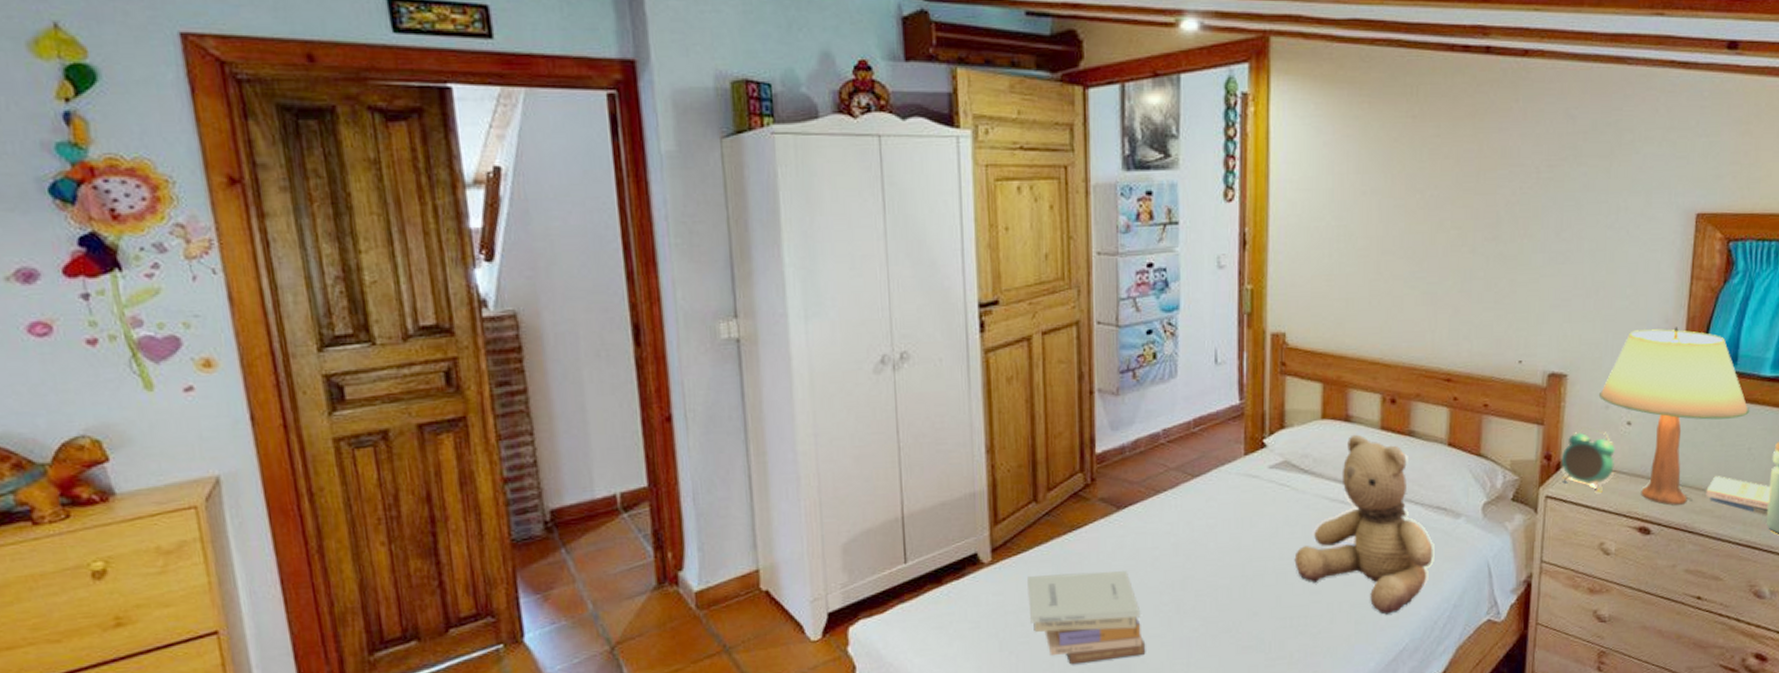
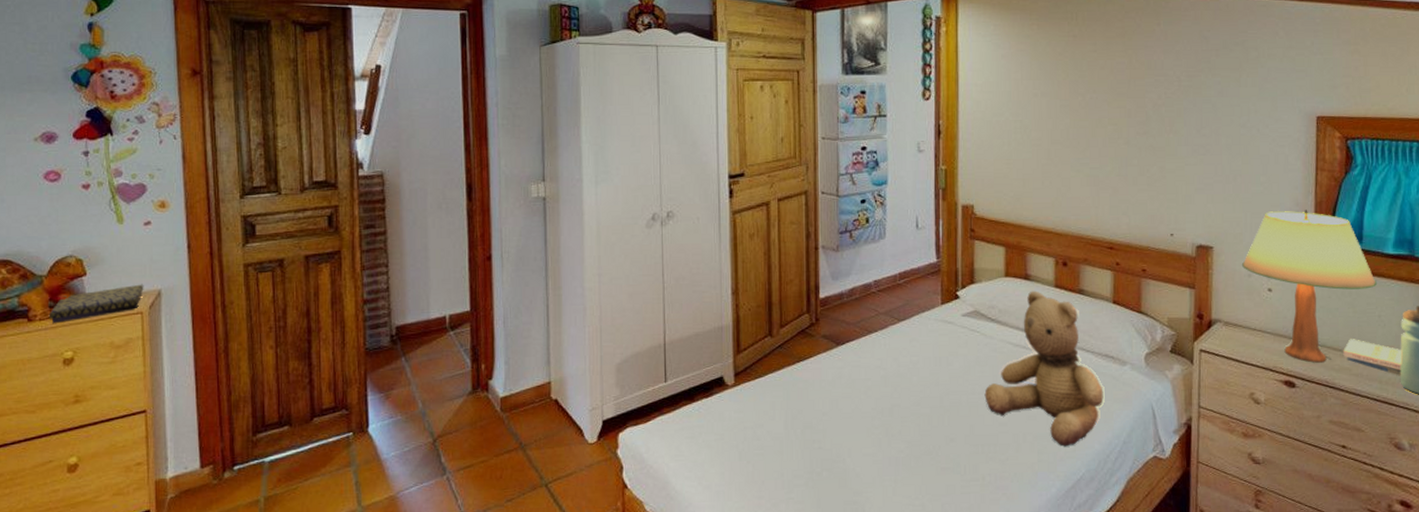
decorative box: none [61,469,195,527] -> present [49,284,144,324]
books: present [1027,571,1146,665] -> none [763,397,860,476]
alarm clock: present [1561,427,1616,491] -> none [1212,292,1260,348]

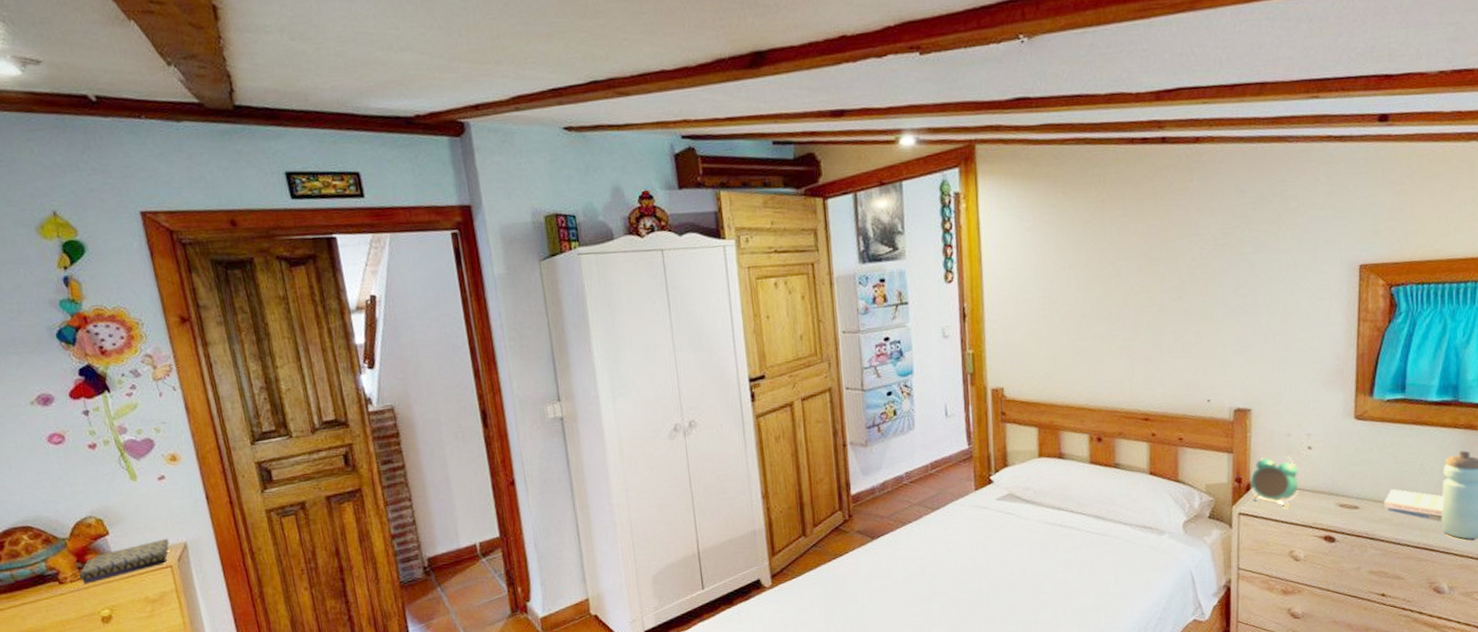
teddy bear: present [984,290,1104,447] -> none [1022,468,1142,618]
alarm clock: none [1212,292,1260,348] -> present [1250,453,1299,507]
table lamp: present [1241,209,1378,363] -> none [1280,363,1420,517]

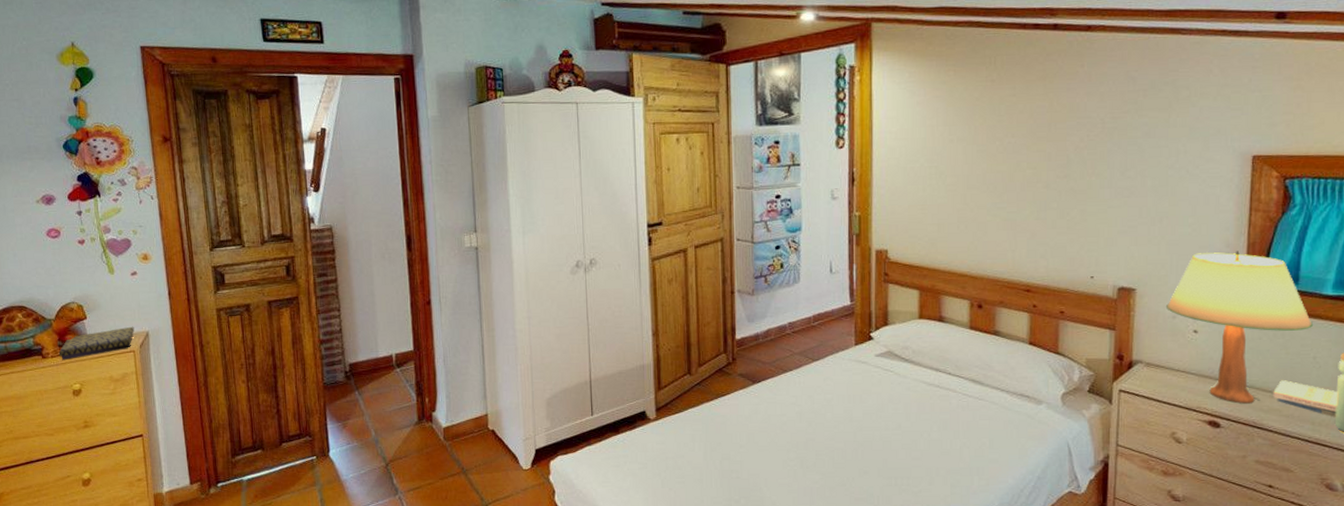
alarm clock: present [1250,453,1299,507] -> none [1132,333,1184,388]
table lamp: none [1280,363,1420,517] -> present [1165,251,1314,404]

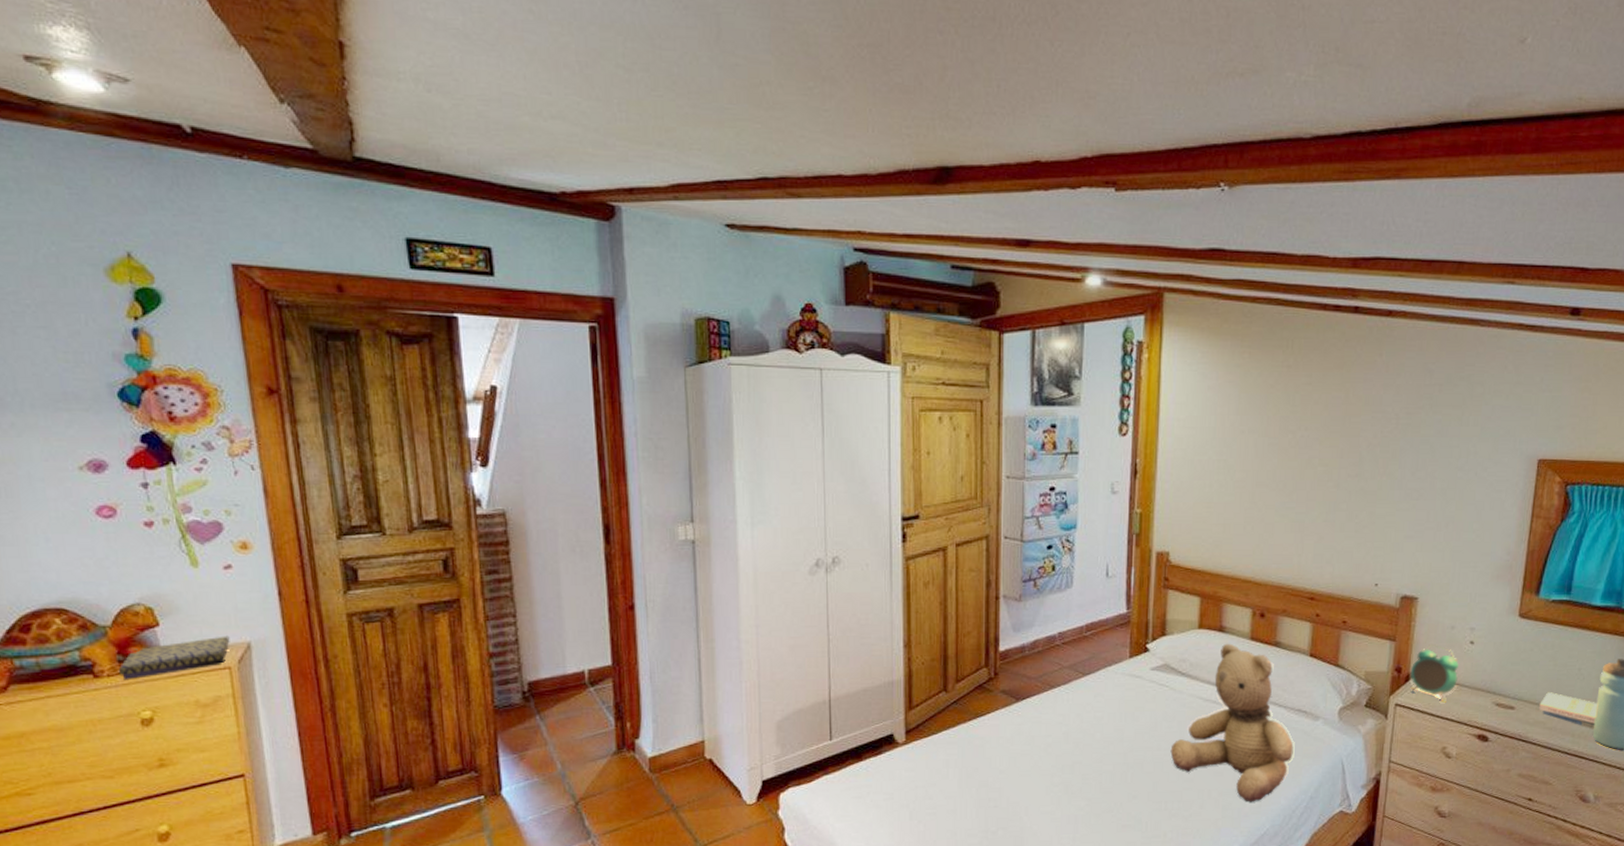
teddy bear: none [898,332,1018,481] -> present [1170,643,1294,803]
alarm clock: none [1132,333,1184,388] -> present [1410,645,1460,702]
table lamp: present [1165,251,1314,404] -> none [1445,559,1581,717]

